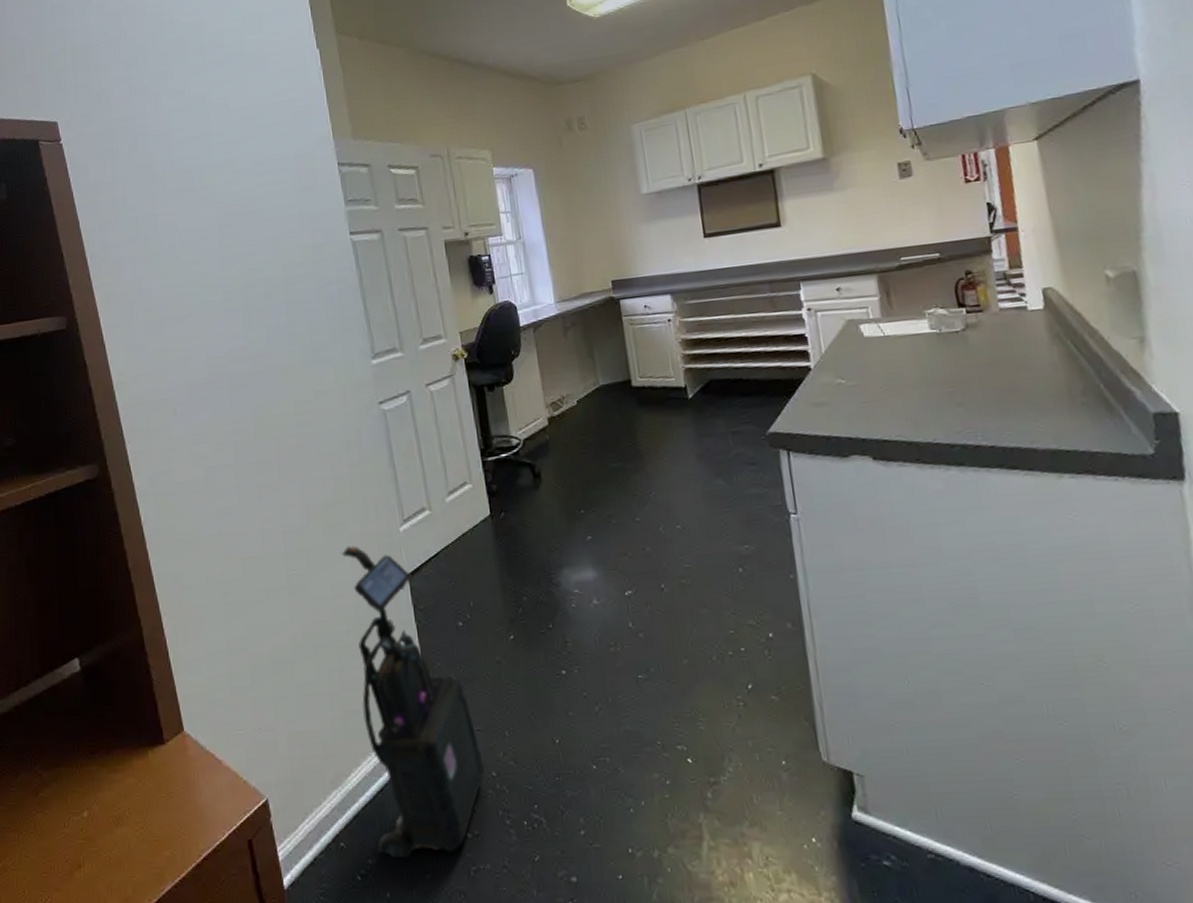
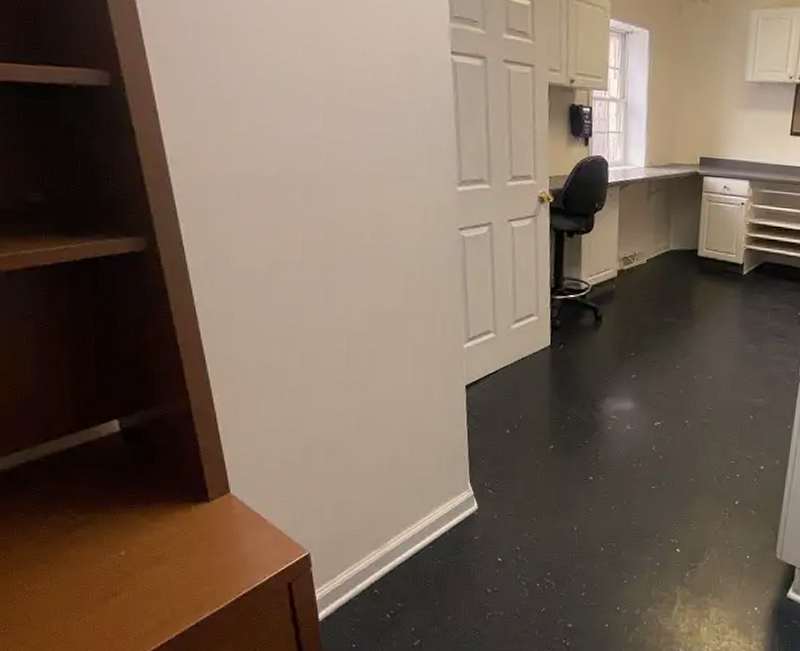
vacuum cleaner: present [341,545,485,859] -> none [403,354,510,604]

